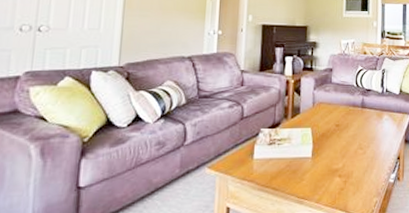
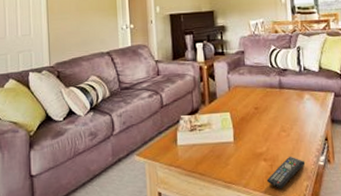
remote control: none [339,173,377,205] -> present [266,156,306,189]

